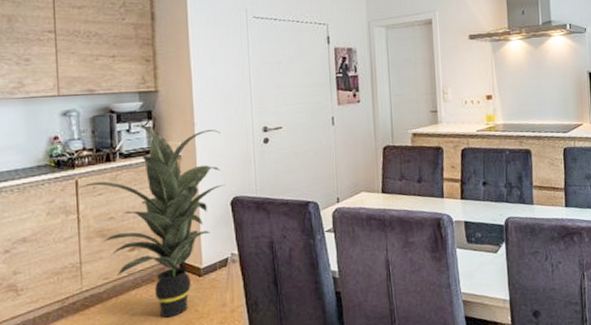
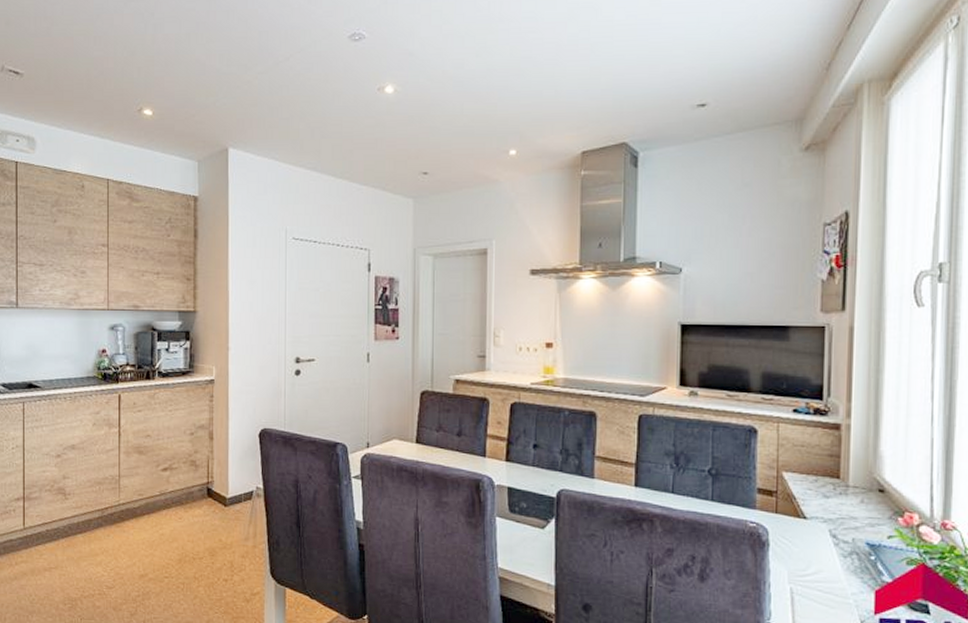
indoor plant: present [79,124,225,318] -> none [121,344,254,543]

